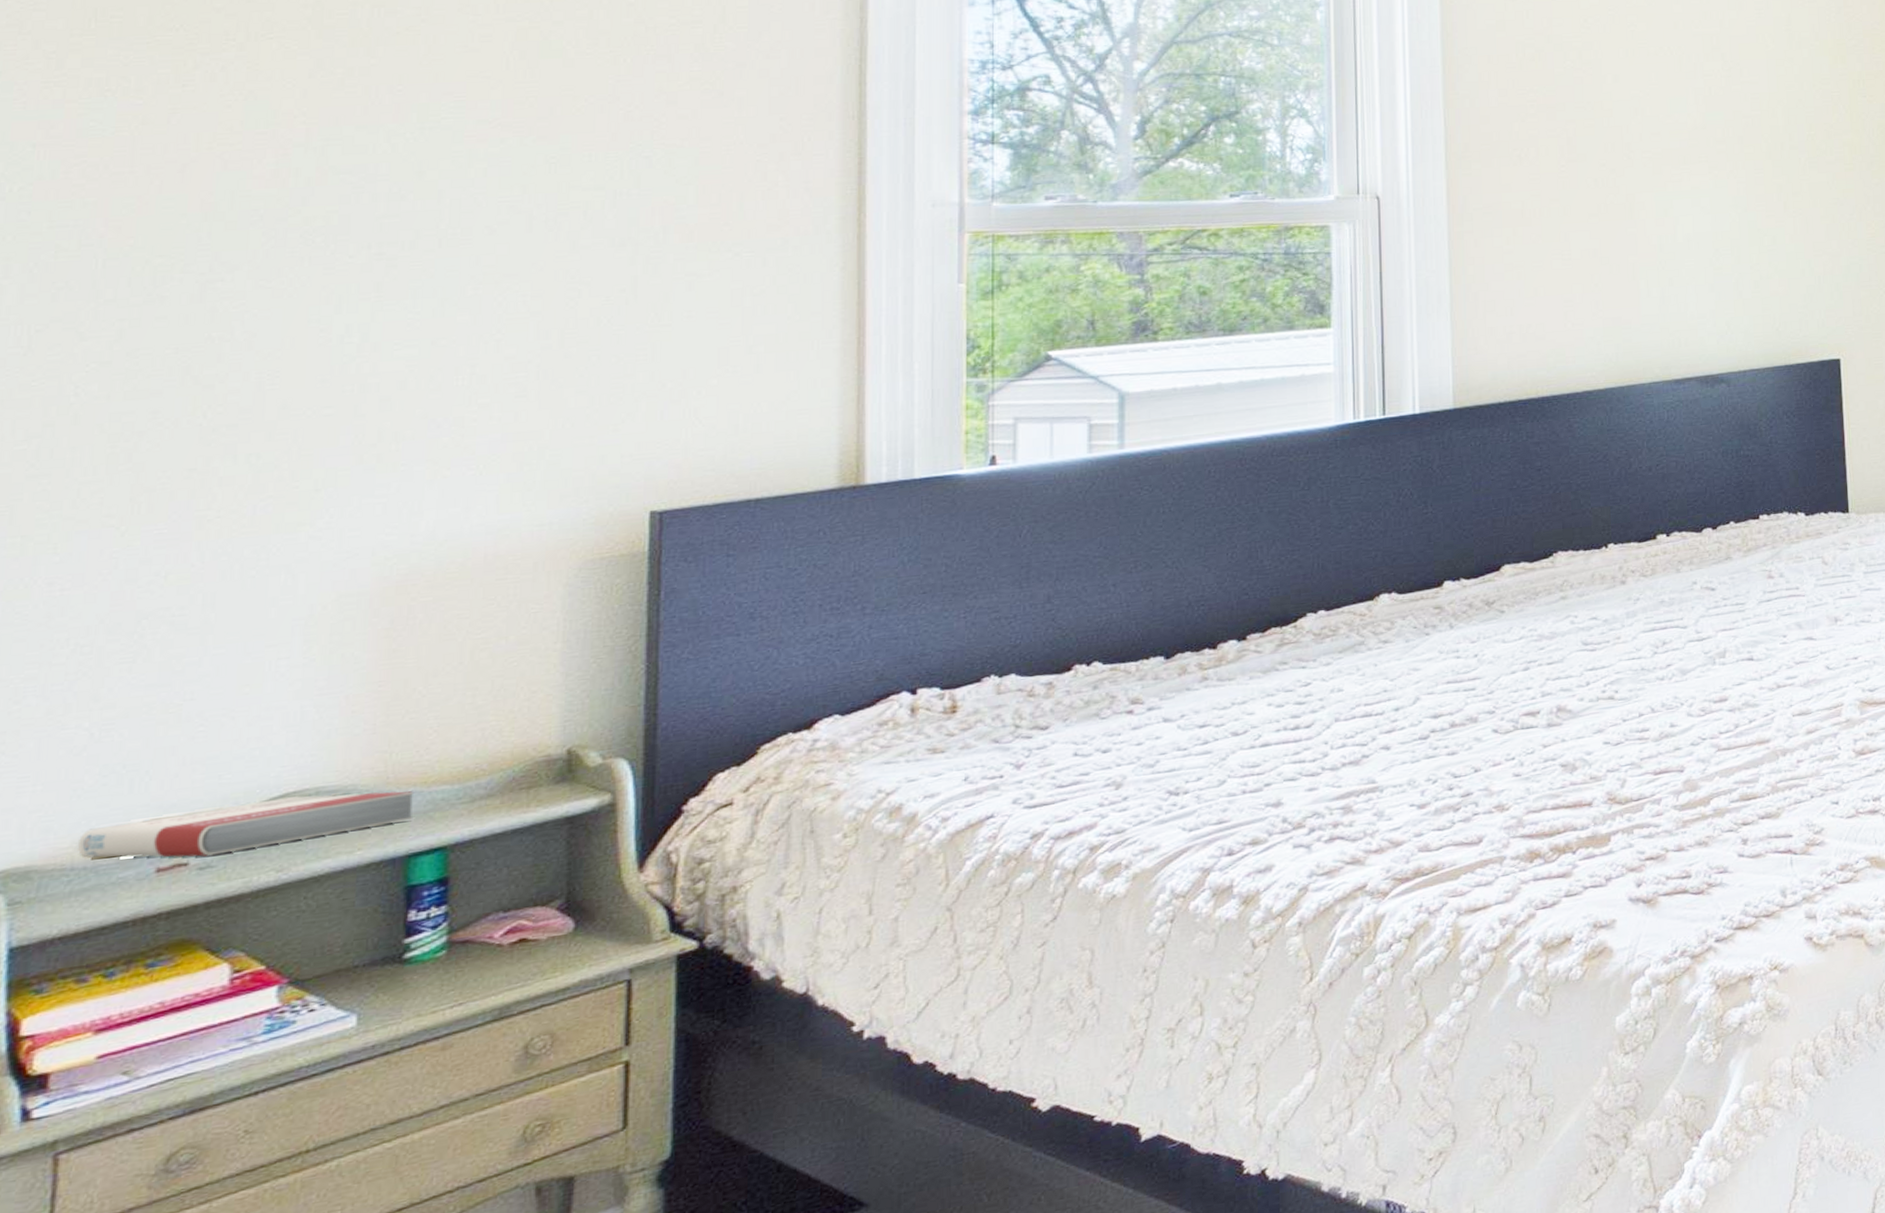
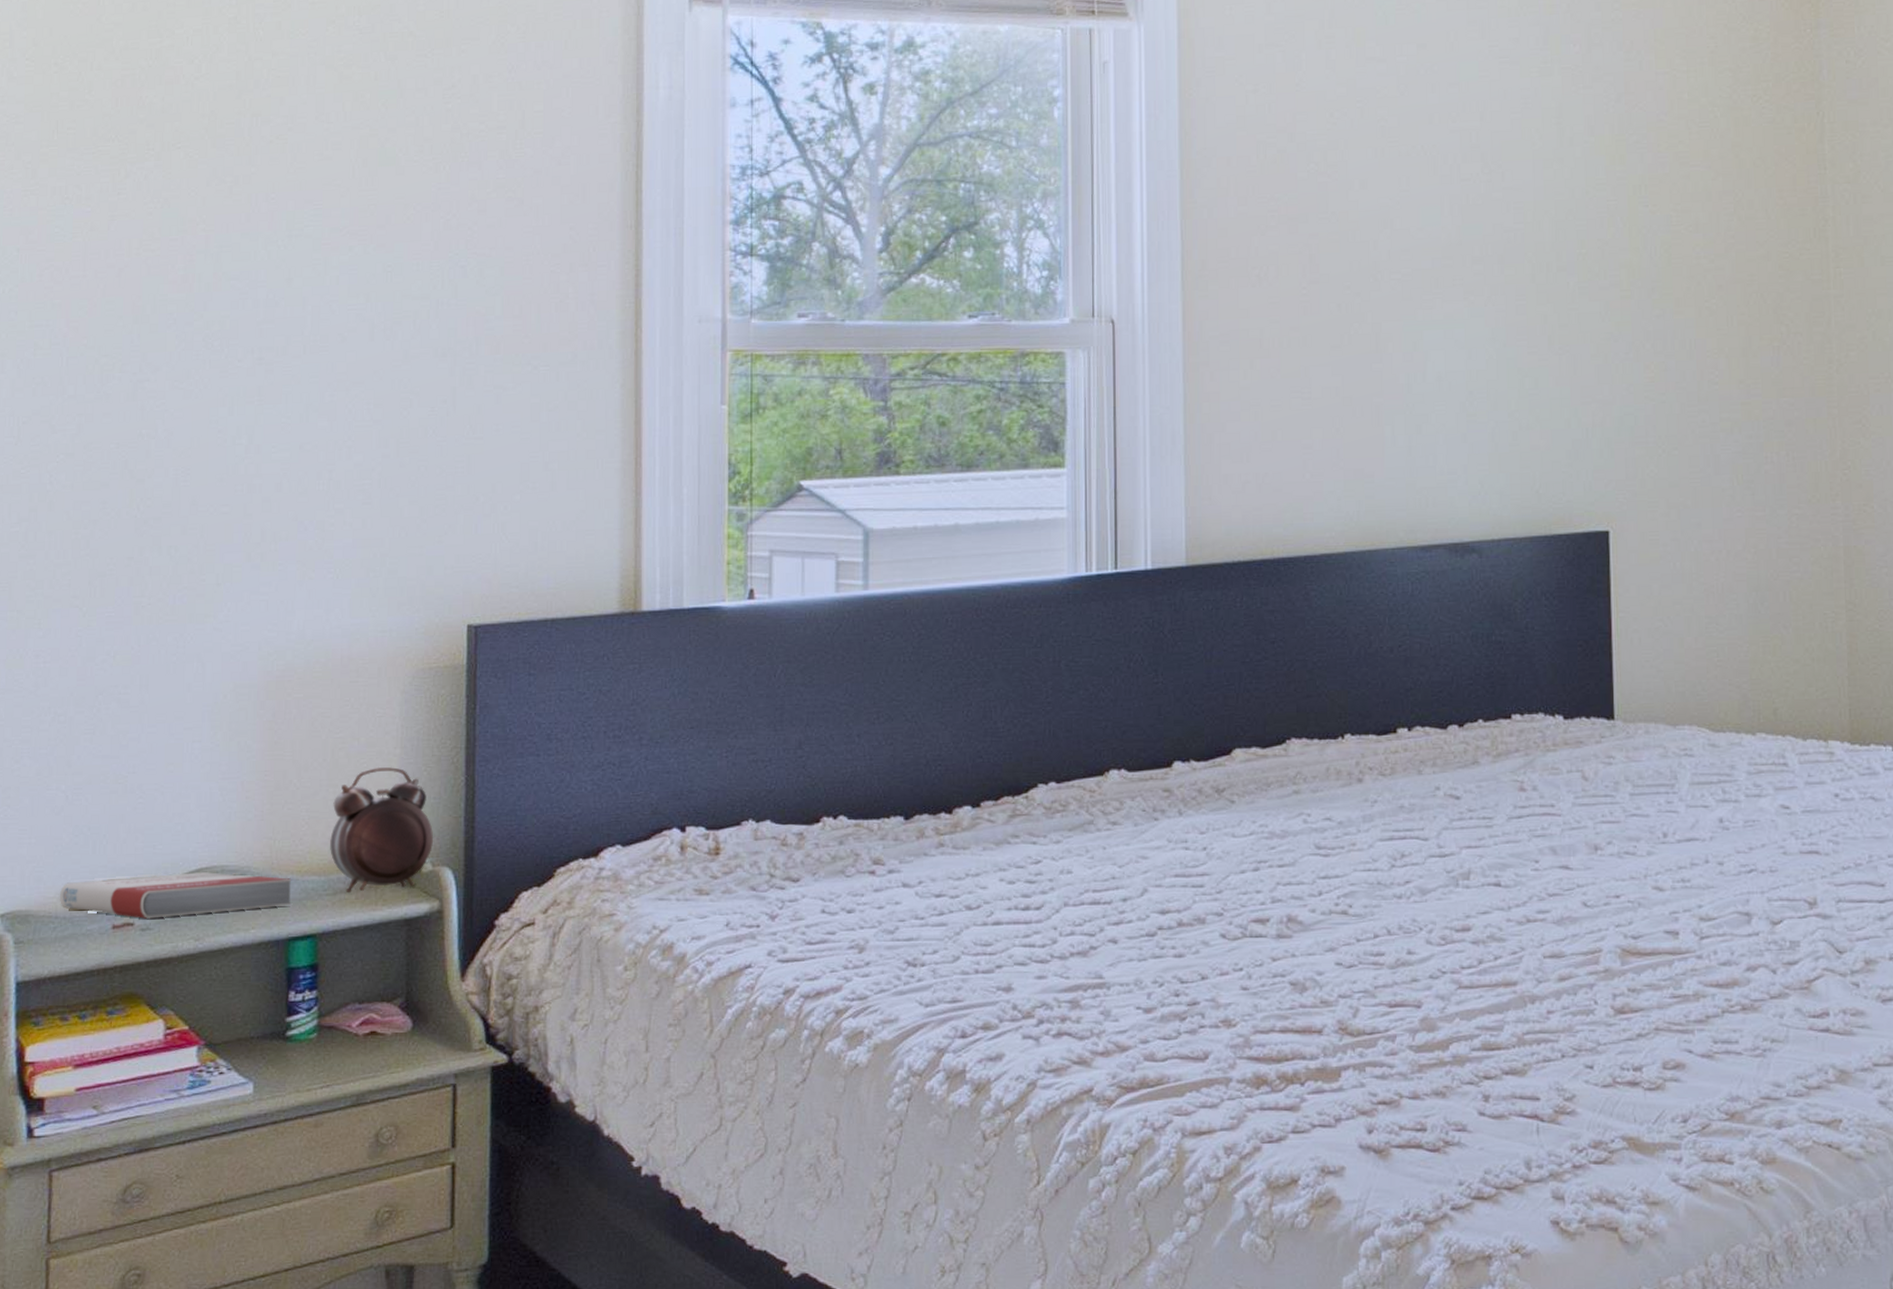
alarm clock: none [466,662,604,799] -> present [330,767,433,894]

